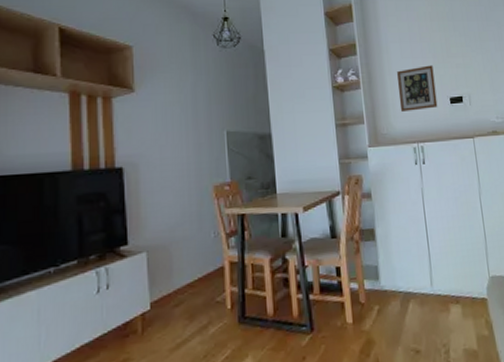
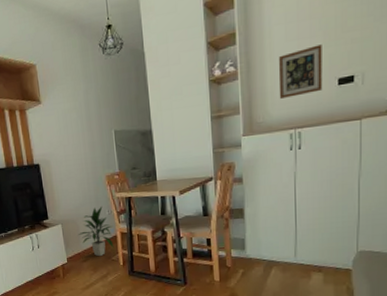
indoor plant: none [170,225,220,298] -> present [78,205,114,257]

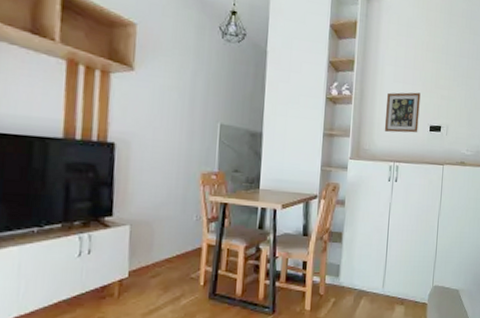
indoor plant: present [78,205,114,257] -> none [151,208,198,273]

